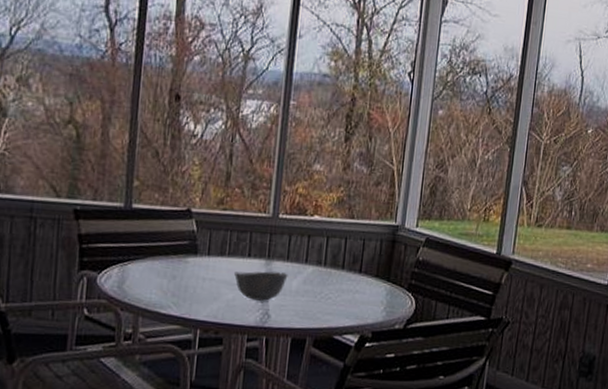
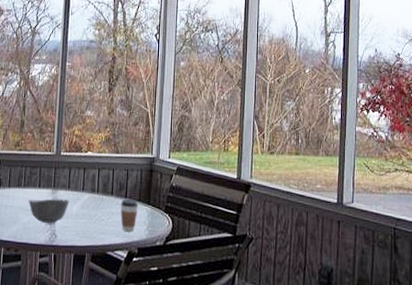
coffee cup: none [352,274,376,313] -> present [120,199,138,232]

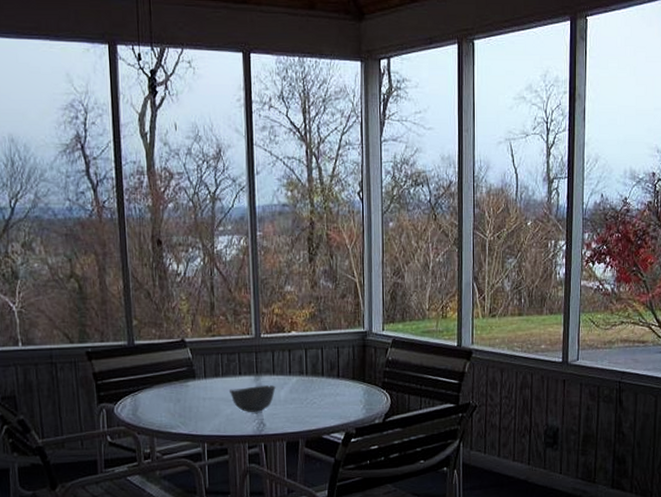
coffee cup: present [120,199,138,232] -> none [332,378,353,412]

